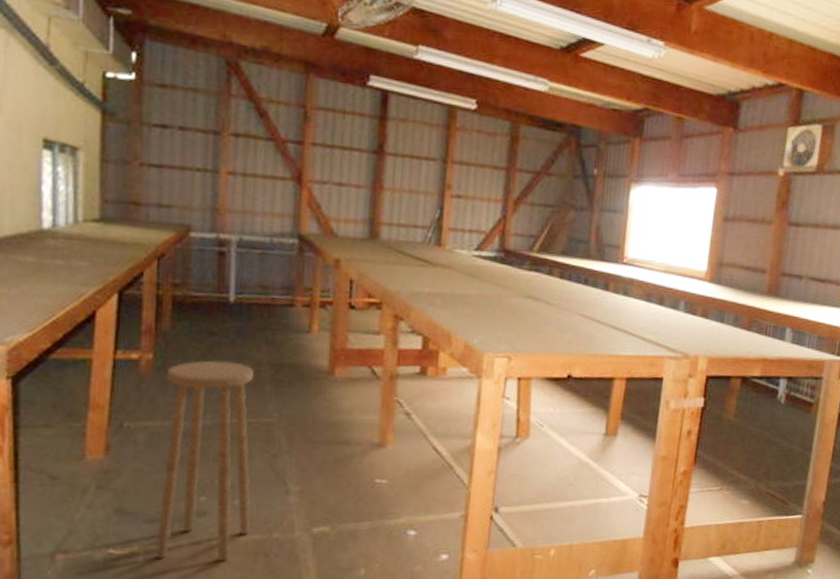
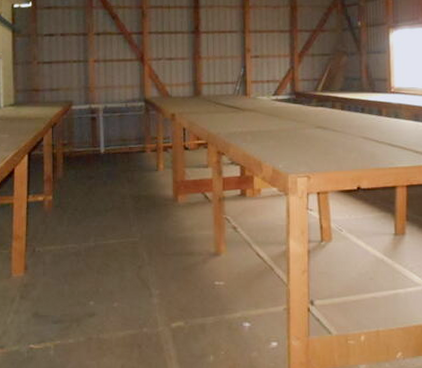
stool: present [156,360,254,562] -> none [61,197,126,352]

